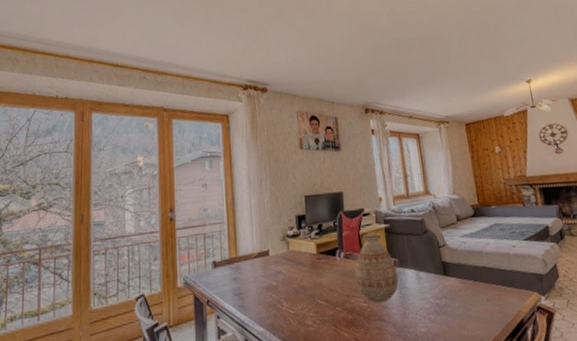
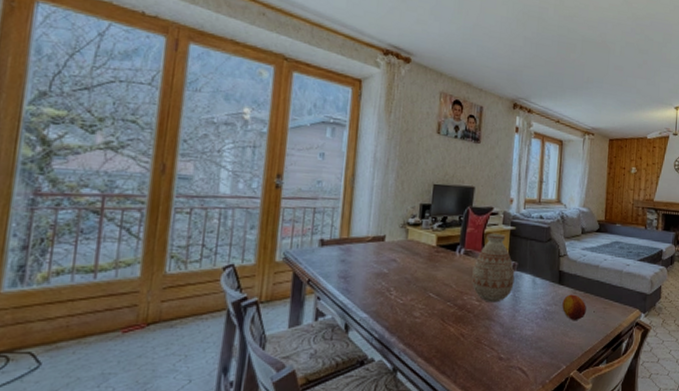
fruit: none [452,284,480,312] -> present [562,294,586,320]

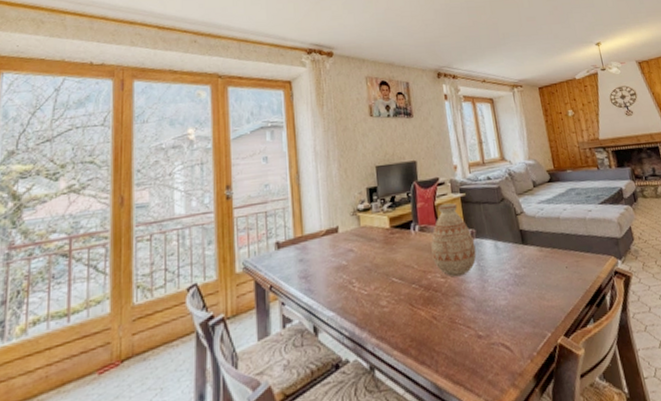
fruit: present [562,294,586,320] -> none [530,252,559,281]

